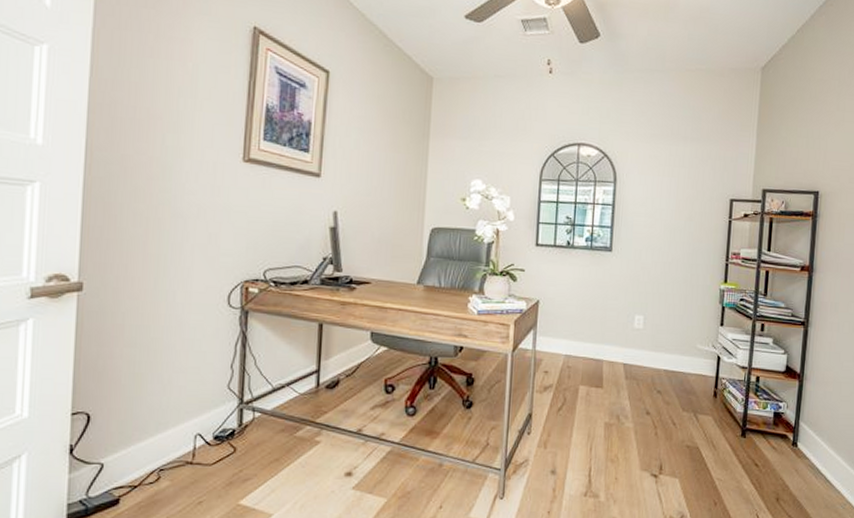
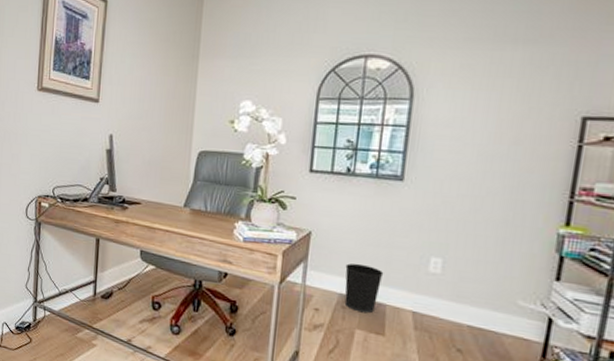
wastebasket: none [569,326,600,370] -> present [344,263,384,314]

